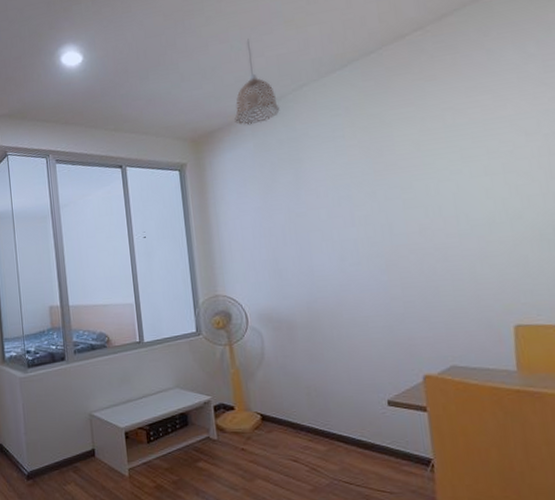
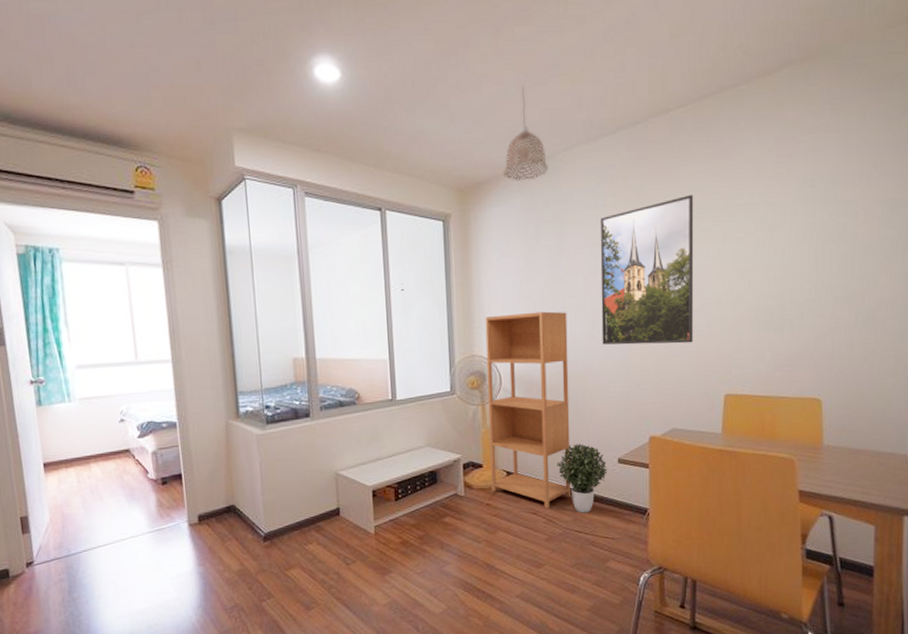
bookcase: none [226,246,335,456] -> present [485,311,570,509]
potted plant: none [315,384,377,462] -> present [557,443,608,513]
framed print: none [339,113,464,277] -> present [600,194,694,345]

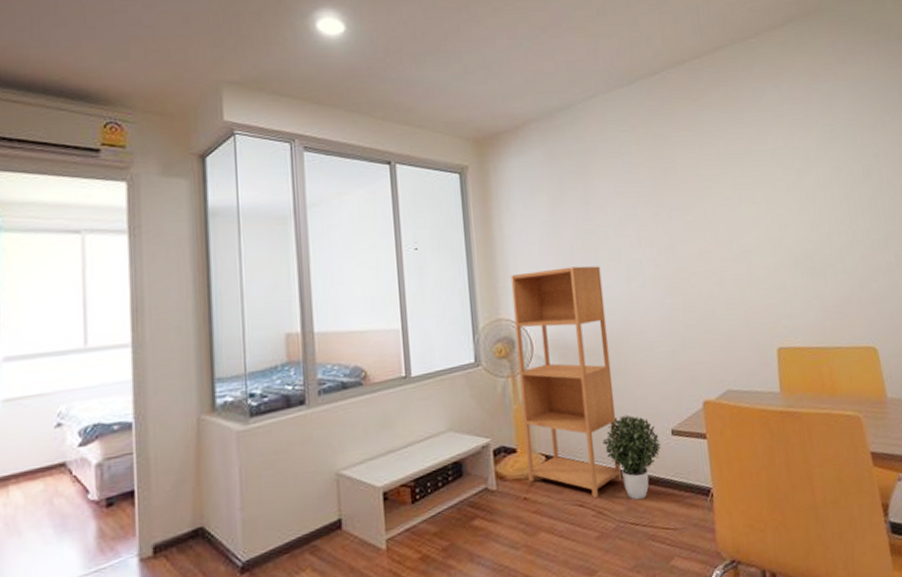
pendant lamp: present [503,86,548,181] -> none [522,39,569,131]
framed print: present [600,194,694,345] -> none [626,141,737,300]

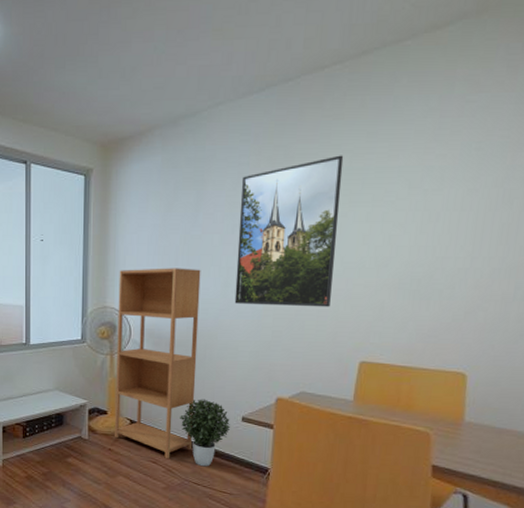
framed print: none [626,141,737,300] -> present [234,155,344,307]

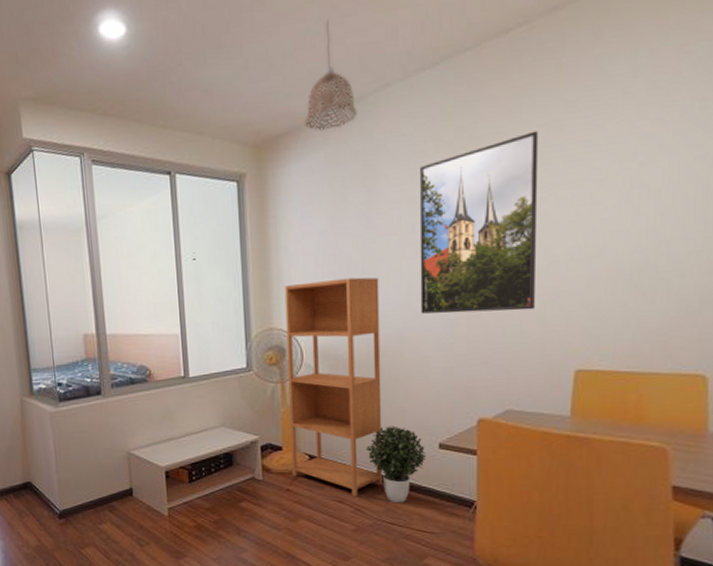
pendant lamp: none [147,42,193,138] -> present [305,20,357,131]

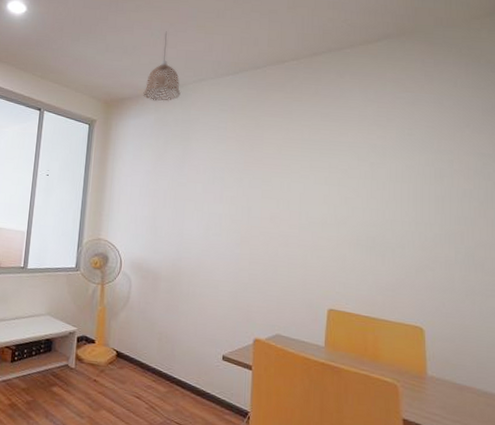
bookcase: present [284,277,382,497] -> none [101,207,186,395]
potted plant: present [366,425,427,504] -> none [164,334,212,406]
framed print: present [419,131,539,314] -> none [215,128,304,256]

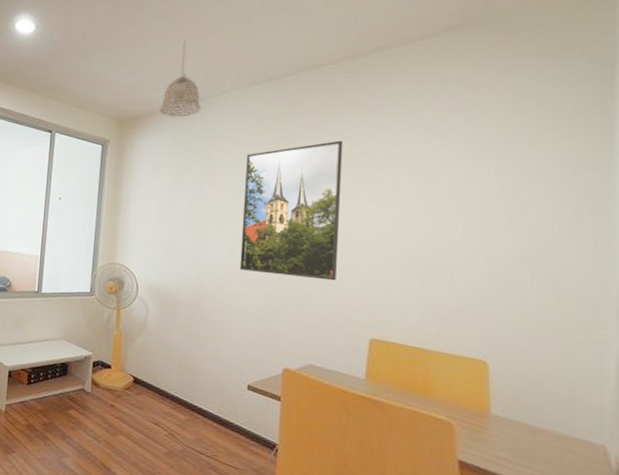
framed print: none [215,128,304,256] -> present [239,140,344,281]

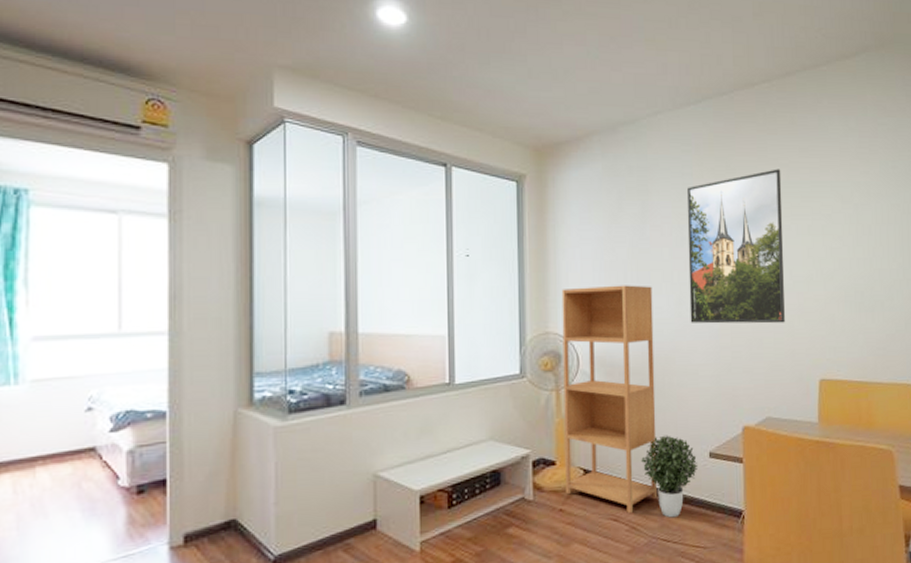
bookcase: none [117,230,207,422] -> present [561,285,657,514]
pendant lamp: present [160,41,201,118] -> none [584,48,633,145]
potted plant: none [184,362,236,435] -> present [641,435,698,518]

